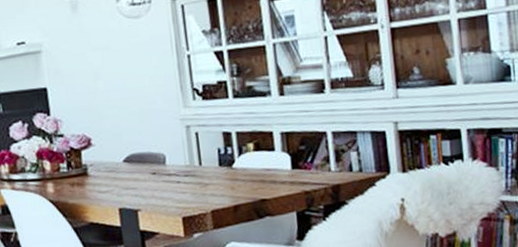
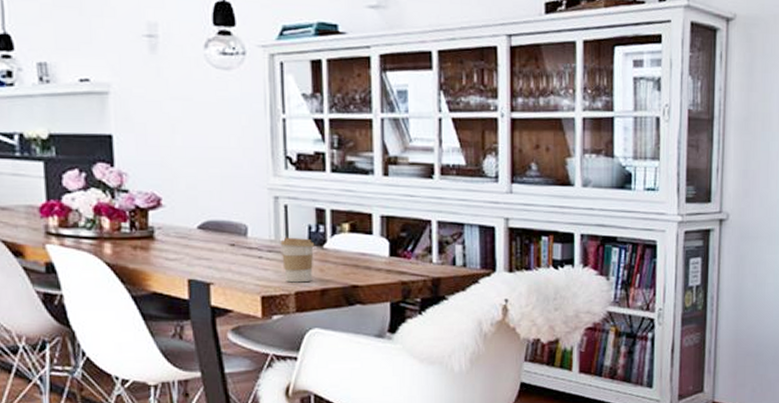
coffee cup: none [194,160,225,203] -> present [280,237,315,283]

